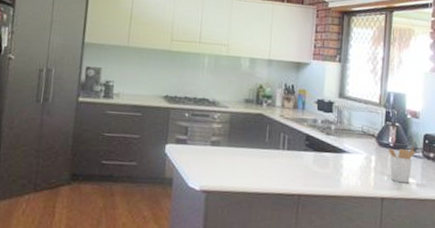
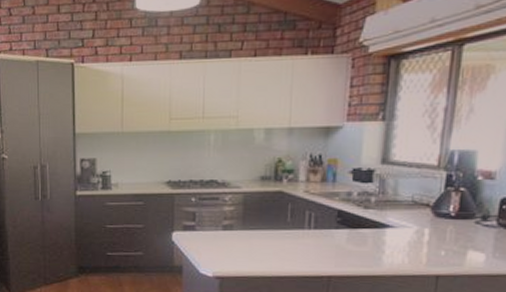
utensil holder: present [388,147,416,184] -> none [448,215,487,258]

